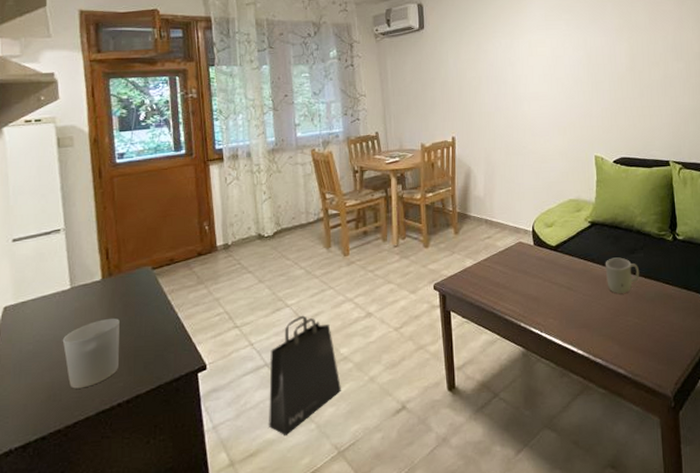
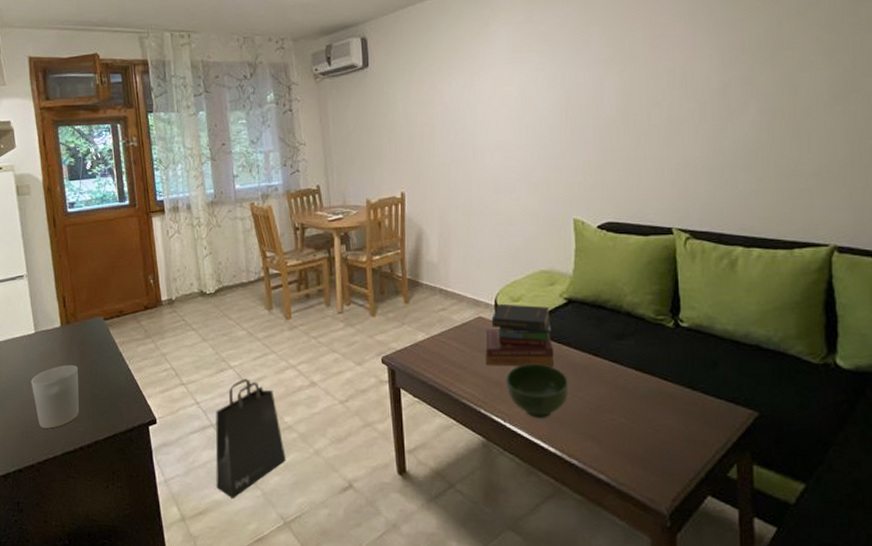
books: none [525,229,581,283] -> present [485,303,554,367]
bowl: none [541,278,594,326] -> present [505,363,569,418]
mug: present [605,257,640,294] -> none [584,343,629,386]

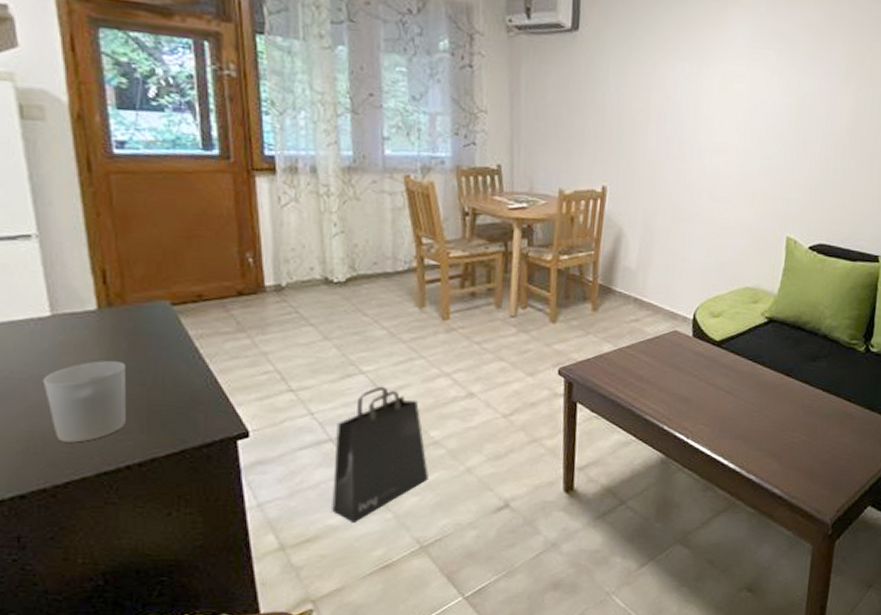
books: present [485,303,554,367] -> none [675,318,749,385]
bowl: present [505,363,569,418] -> none [694,381,758,435]

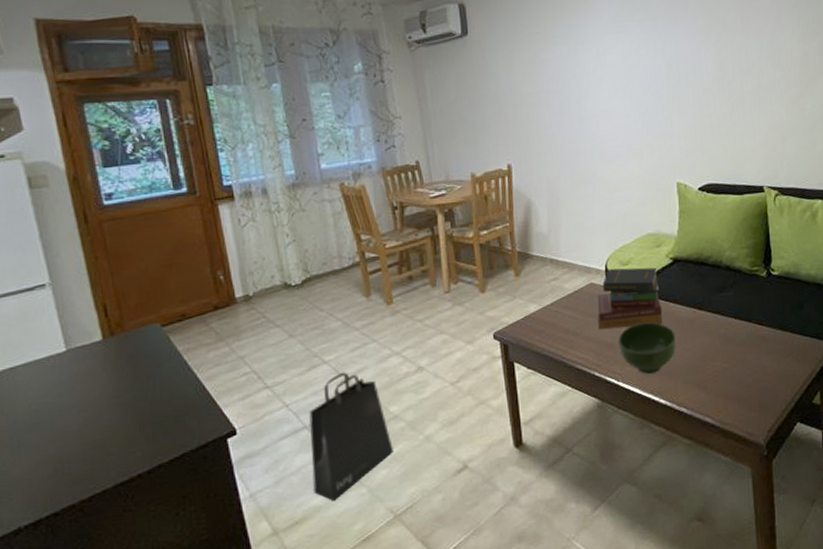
candle holder: present [42,360,126,443] -> none [64,382,134,461]
books: none [675,318,749,385] -> present [597,267,663,329]
bowl: none [694,381,758,435] -> present [617,322,677,374]

